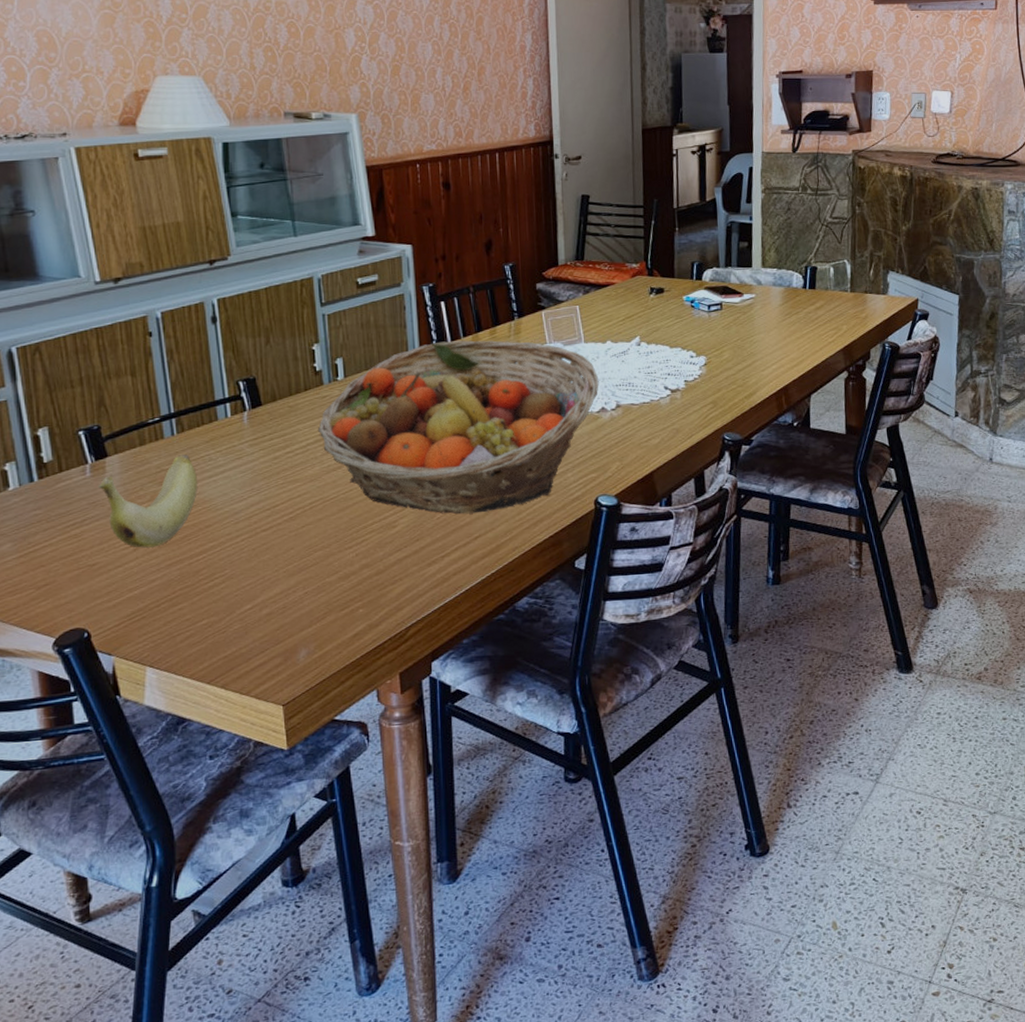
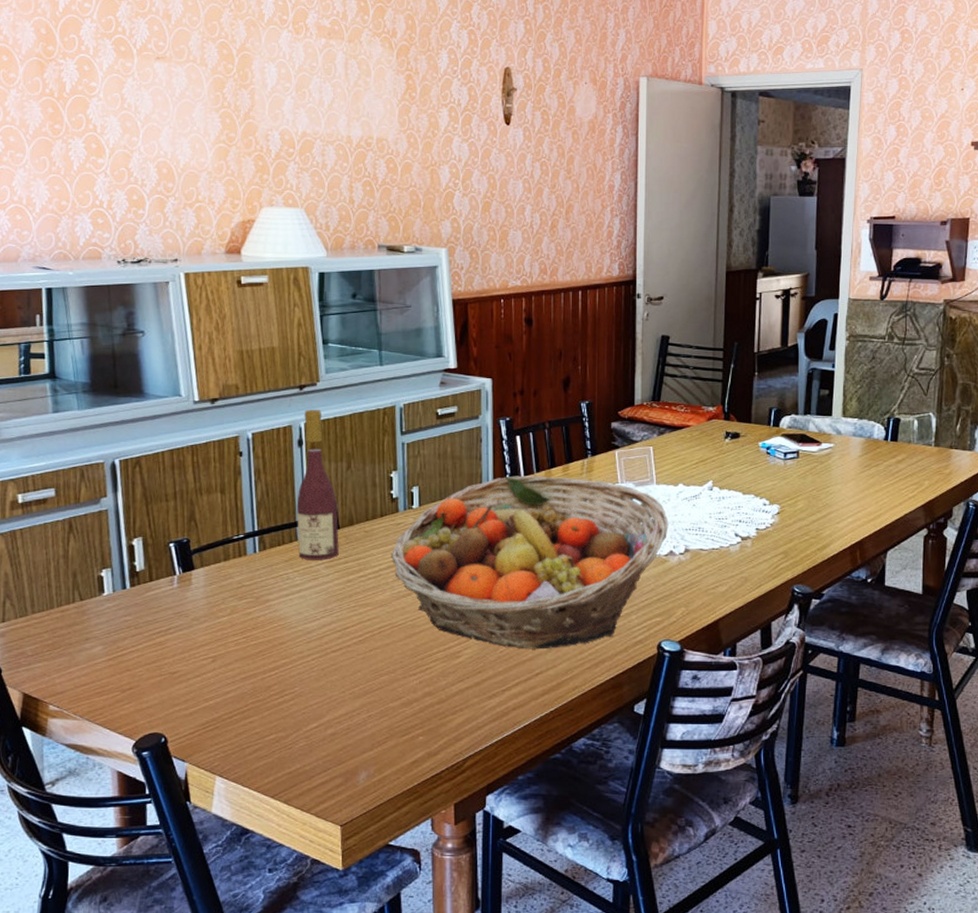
banana: present [98,455,197,548] -> none [183,572,275,660]
wine bottle: none [214,284,263,440] -> present [296,409,339,560]

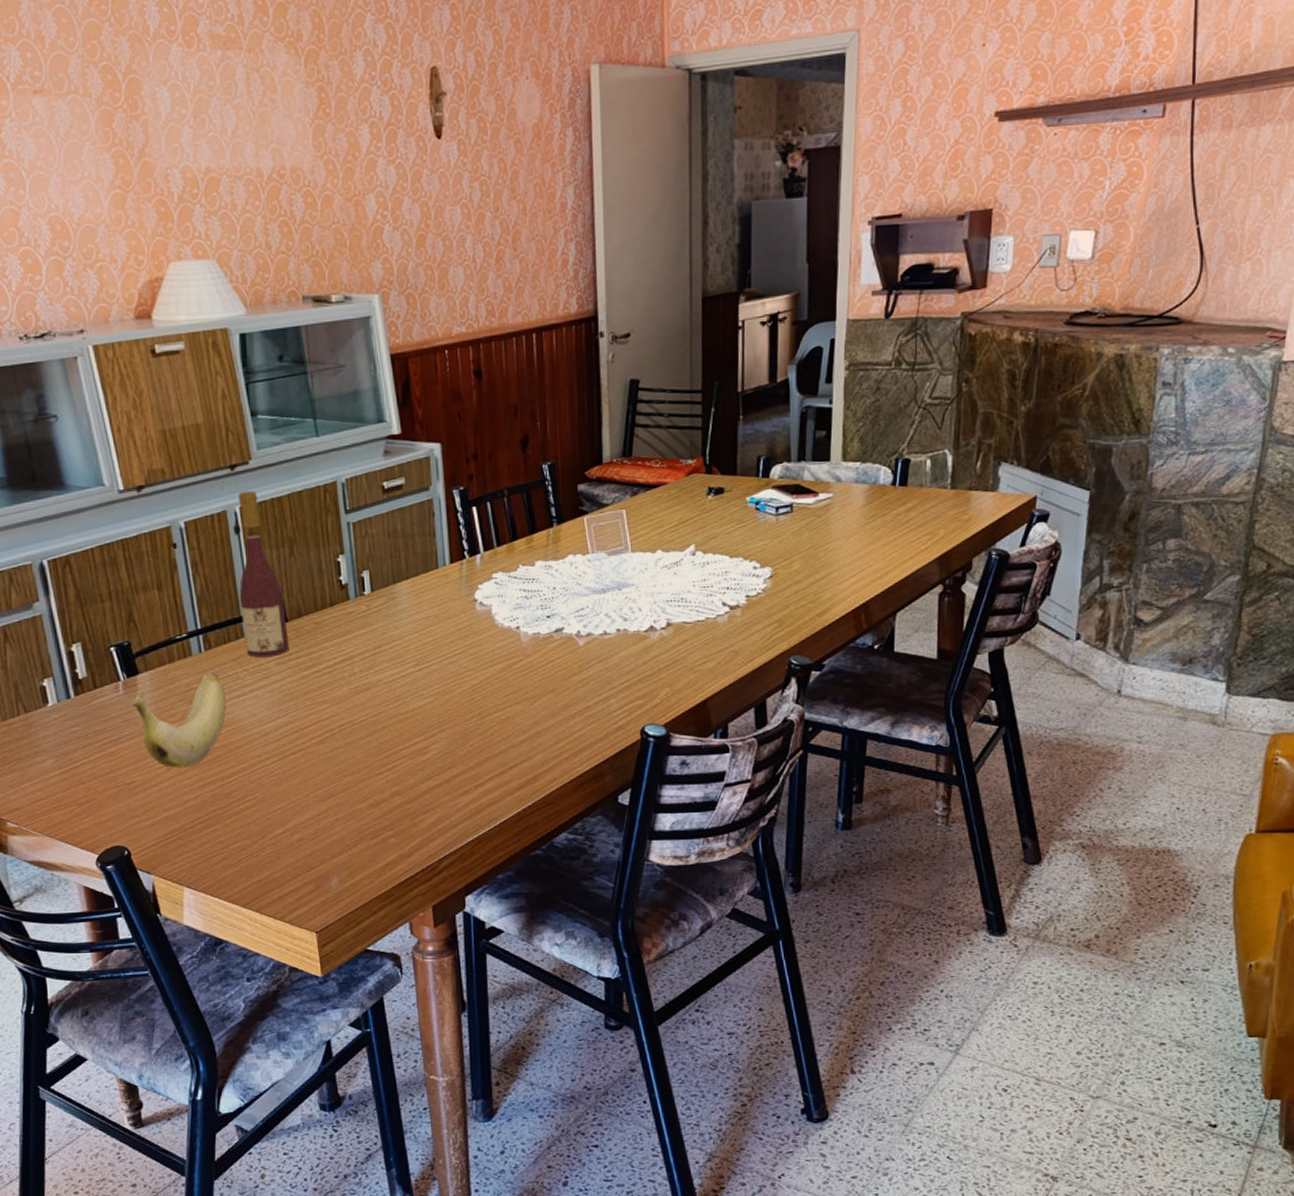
banana: none [183,572,275,660] -> present [130,673,226,768]
fruit basket: present [390,475,669,650] -> none [344,550,648,742]

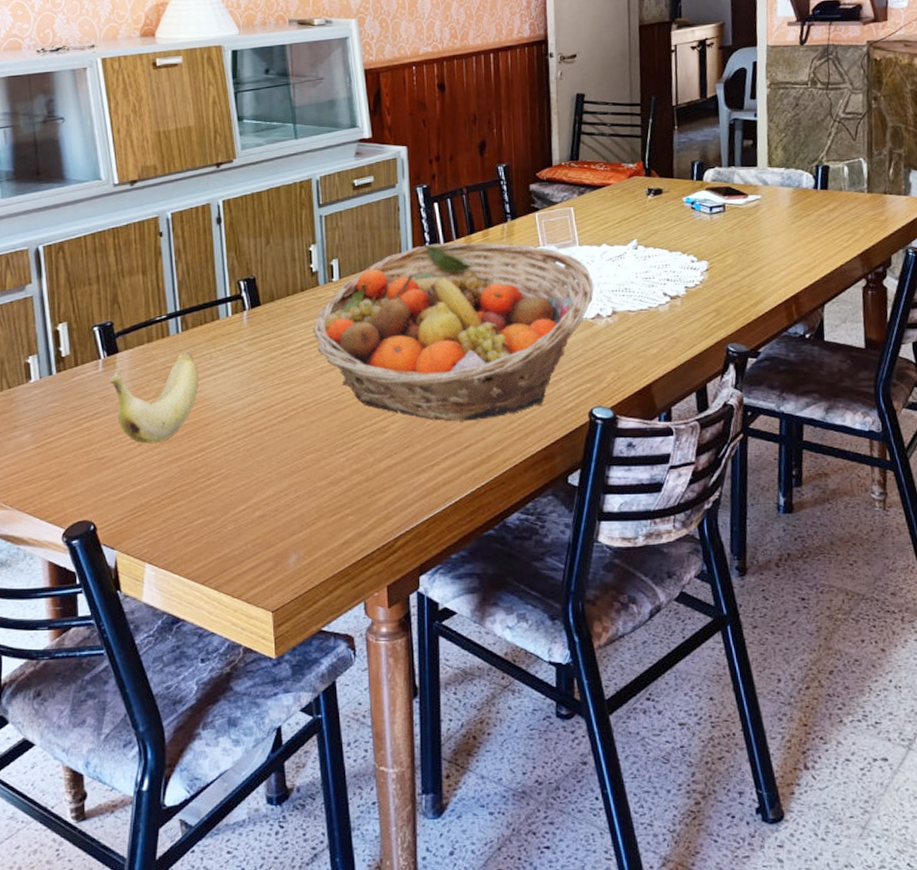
wine bottle: present [238,490,289,658] -> none [217,186,261,339]
fruit basket: none [344,550,648,742] -> present [312,242,594,422]

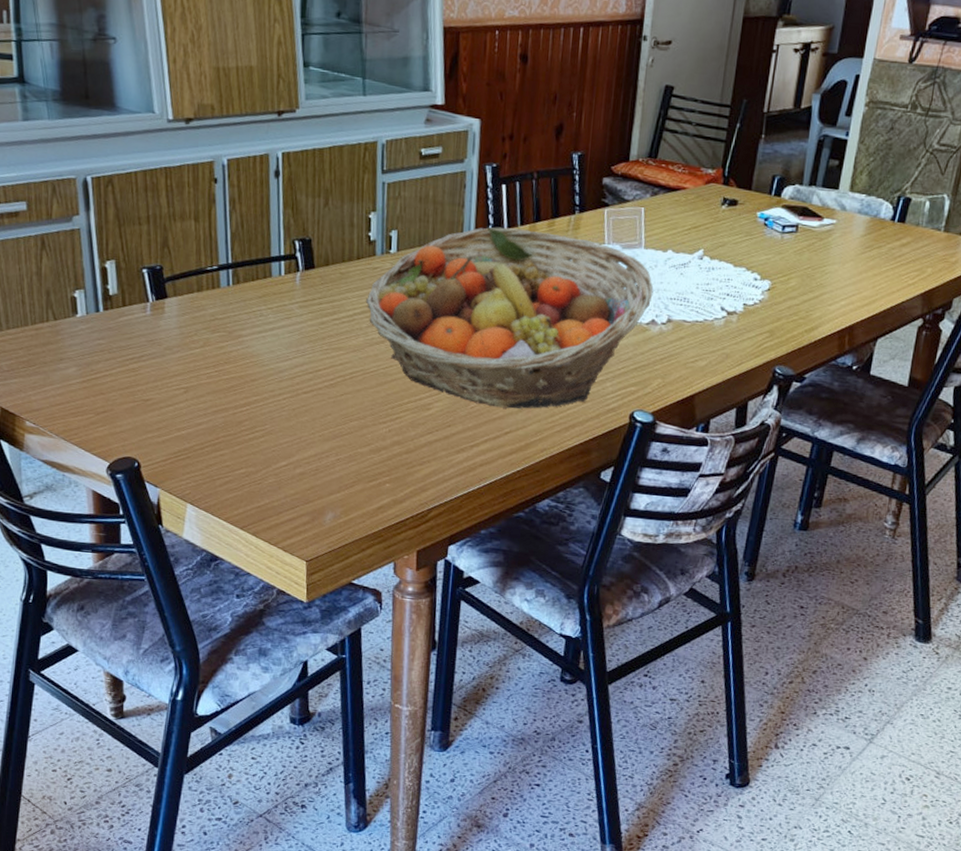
banana: present [108,352,198,444] -> none [156,306,248,392]

